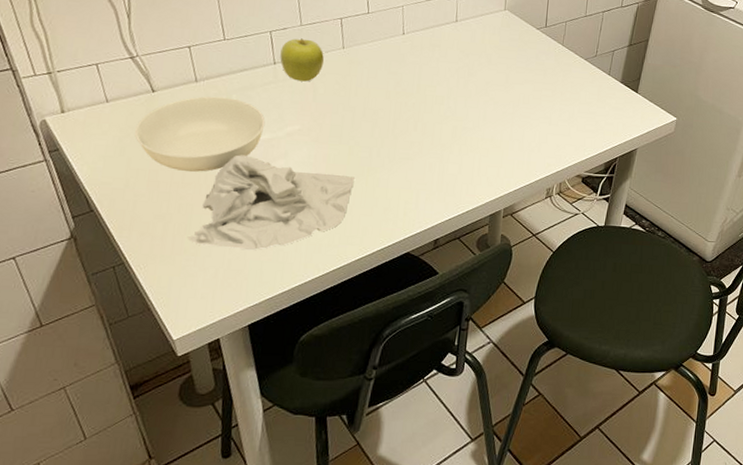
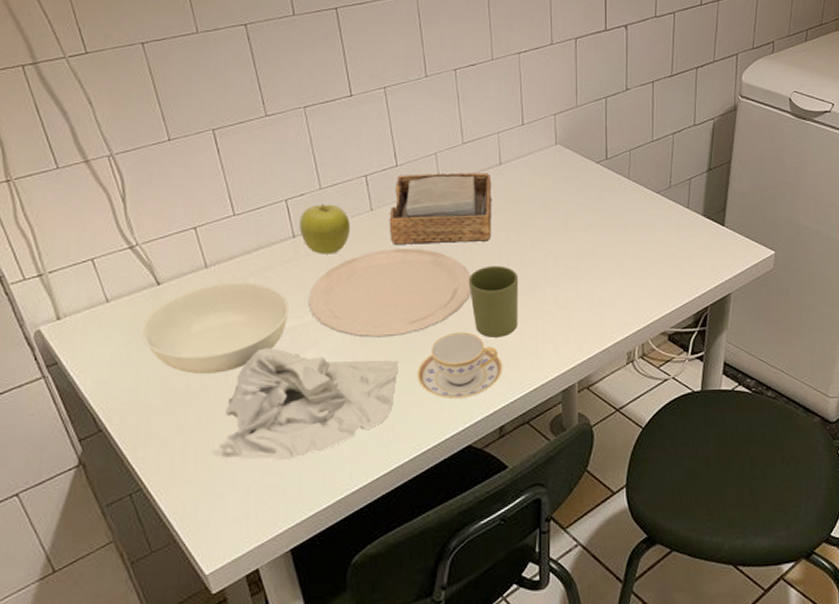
plate: none [282,82,423,156] -> present [308,248,471,338]
napkin holder: none [357,21,448,85] -> present [389,173,492,244]
teacup: none [369,157,443,213] -> present [416,332,503,399]
mug: none [419,105,462,166] -> present [468,265,518,337]

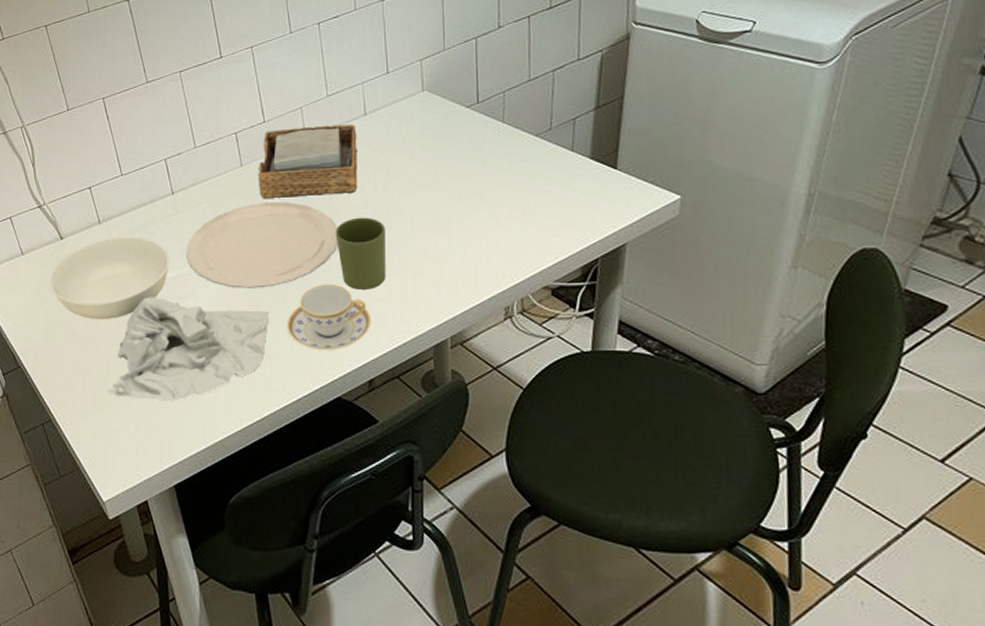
fruit: present [299,204,351,254] -> none [177,161,223,209]

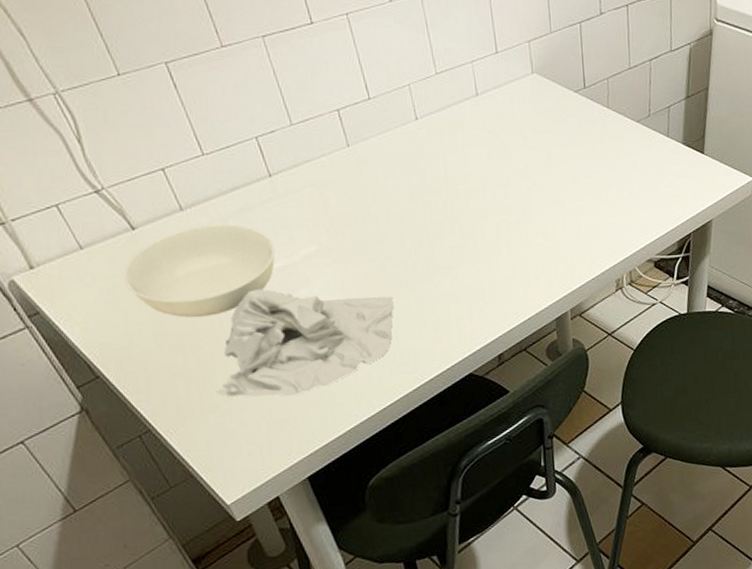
plate: present [186,202,338,288] -> none [293,184,459,275]
napkin holder: present [258,124,358,198] -> none [367,104,475,181]
teacup: present [286,284,372,350] -> none [412,266,497,331]
mug: present [335,217,386,290] -> none [455,199,508,271]

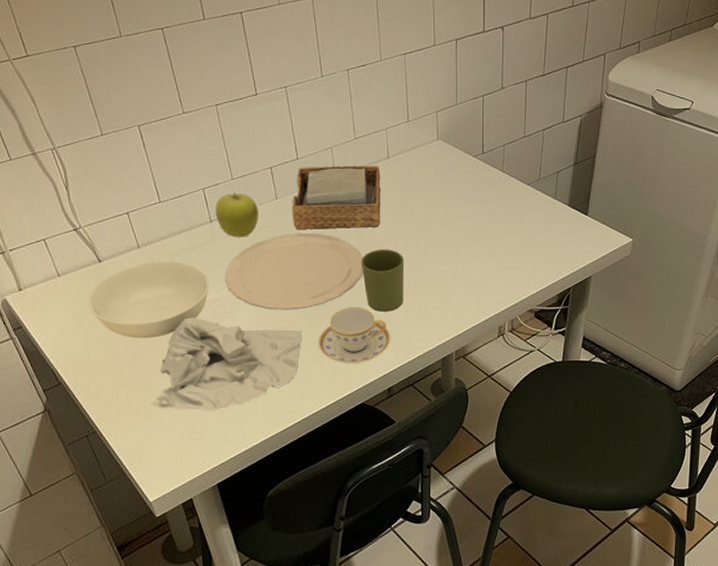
fruit: none [273,141,329,193] -> present [215,193,260,237]
plate: none [293,184,459,275] -> present [225,233,363,310]
napkin holder: none [367,104,475,181] -> present [292,165,381,229]
teacup: none [412,266,497,331] -> present [318,306,391,363]
mug: none [455,199,508,271] -> present [361,249,404,312]

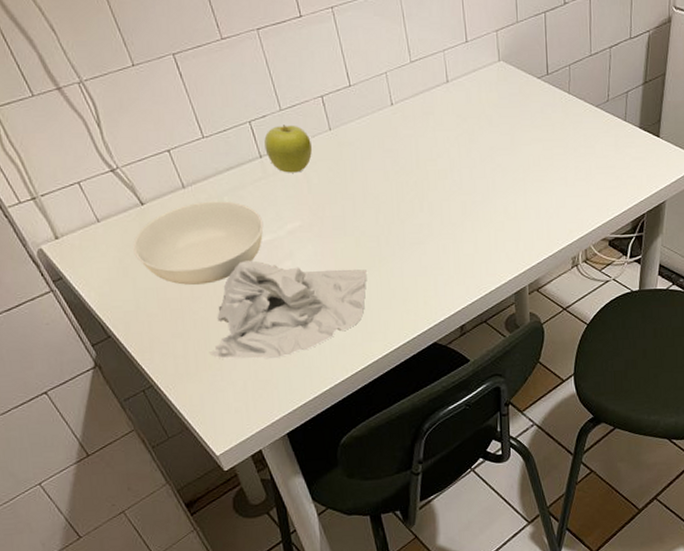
plate: present [225,233,363,310] -> none [280,165,428,249]
napkin holder: present [292,165,381,229] -> none [347,91,443,162]
teacup: present [318,306,391,363] -> none [383,242,461,302]
mug: present [361,249,404,312] -> none [424,180,472,247]

